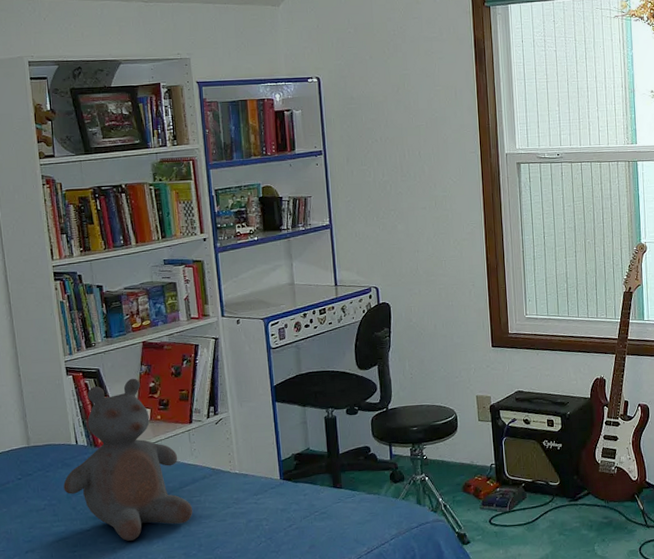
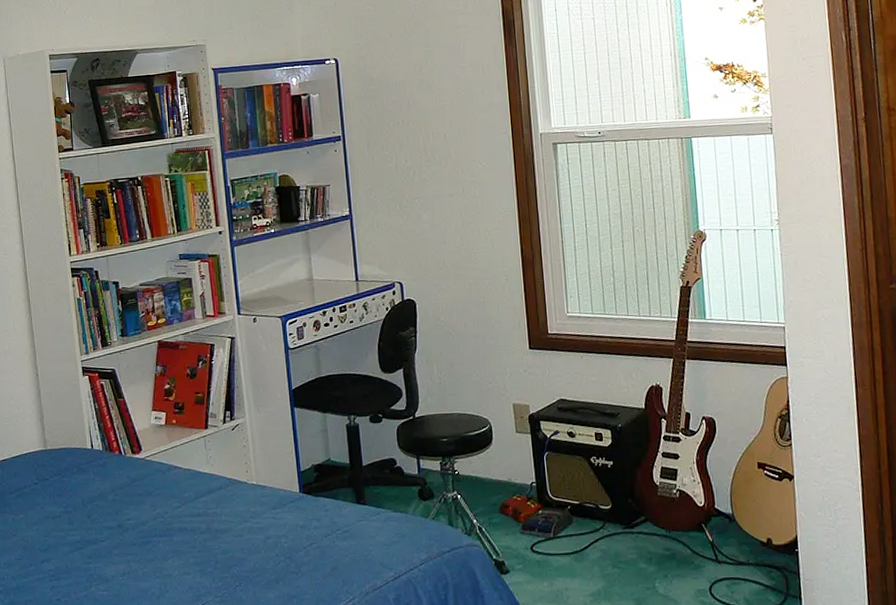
teddy bear: present [63,378,193,541] -> none [79,379,209,554]

